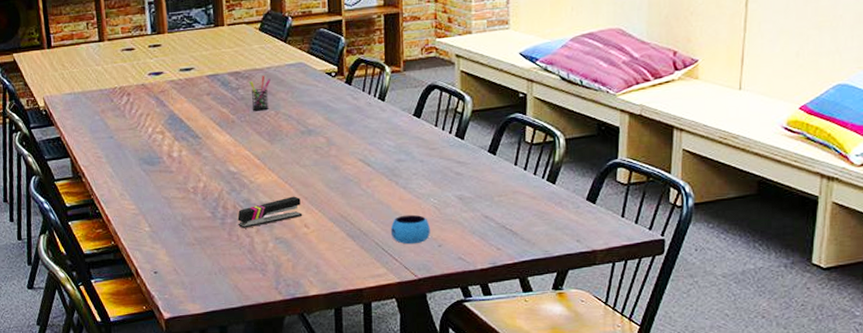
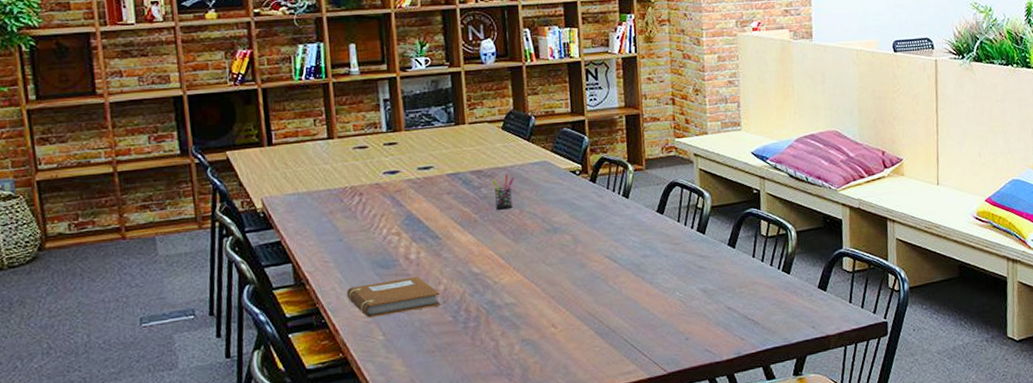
notebook: none [117,173,201,210] -> present [346,276,441,318]
stapler: present [237,196,303,229] -> none [481,295,550,332]
mug: present [390,214,430,245] -> none [638,309,677,340]

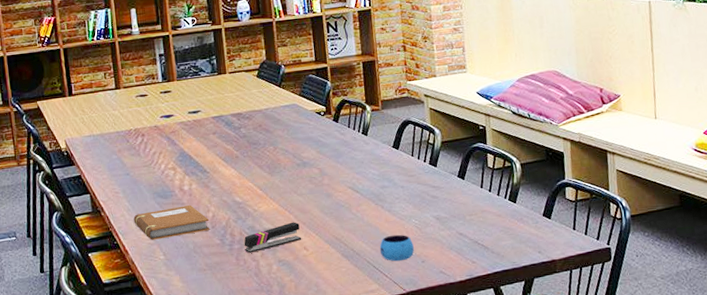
stapler: none [481,295,550,332] -> present [244,222,302,253]
pen holder: present [492,174,514,210] -> none [249,116,269,147]
mug: none [638,309,677,340] -> present [379,234,414,262]

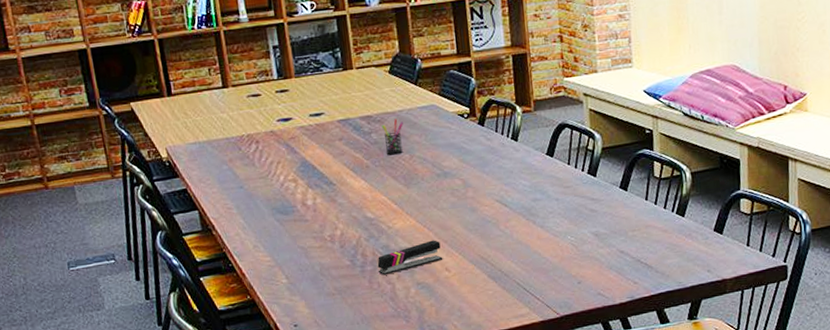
notebook: present [133,204,210,240] -> none [250,221,339,262]
pen holder: none [249,116,269,147] -> present [381,119,403,155]
mug: present [379,234,414,262] -> none [530,253,569,283]

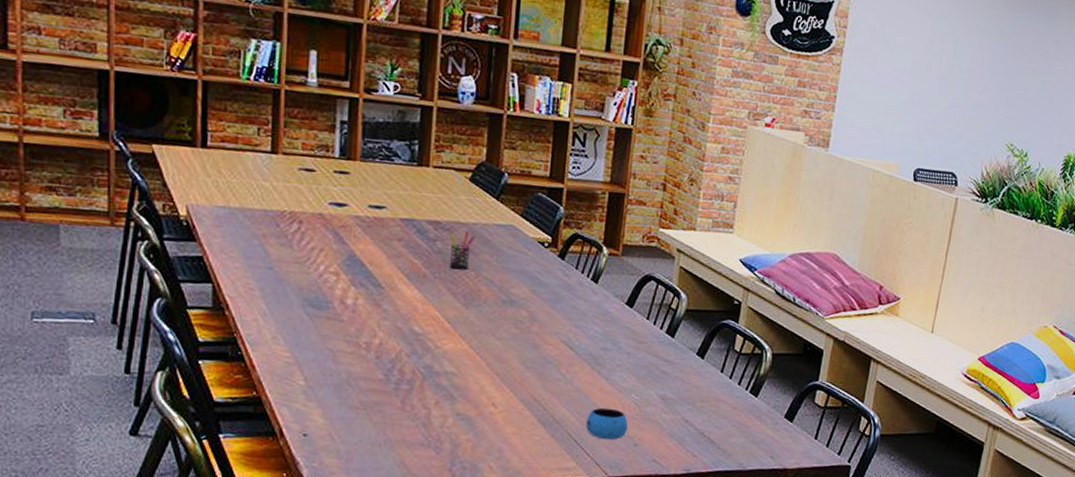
stapler: present [377,240,443,275] -> none [414,370,492,399]
mug: none [530,253,569,283] -> present [585,407,628,440]

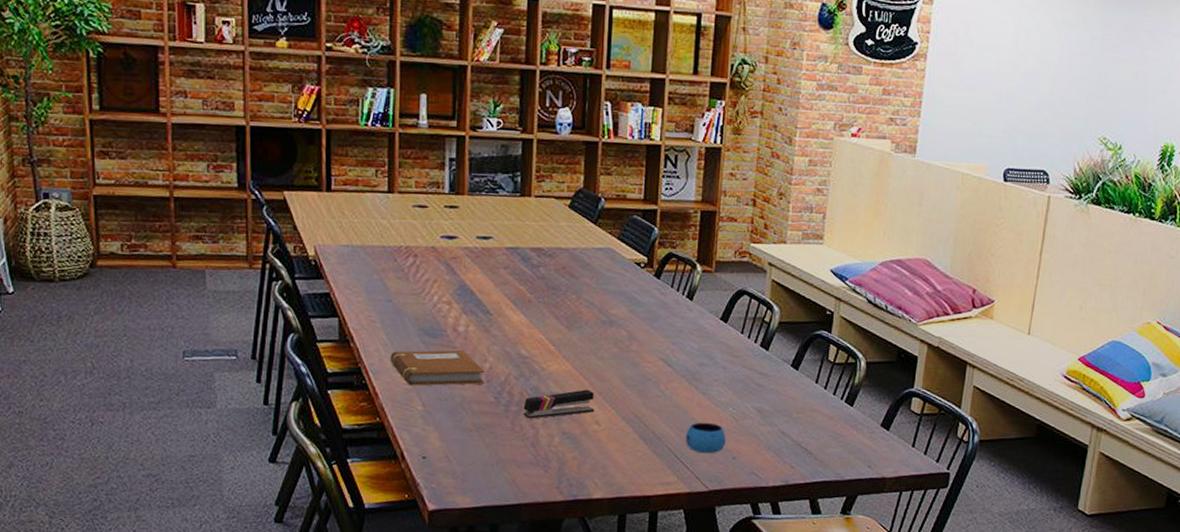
notebook: none [270,322,375,361] -> present [390,349,485,386]
stapler: none [414,370,492,399] -> present [523,389,595,419]
pen holder: present [449,231,475,270] -> none [551,256,575,294]

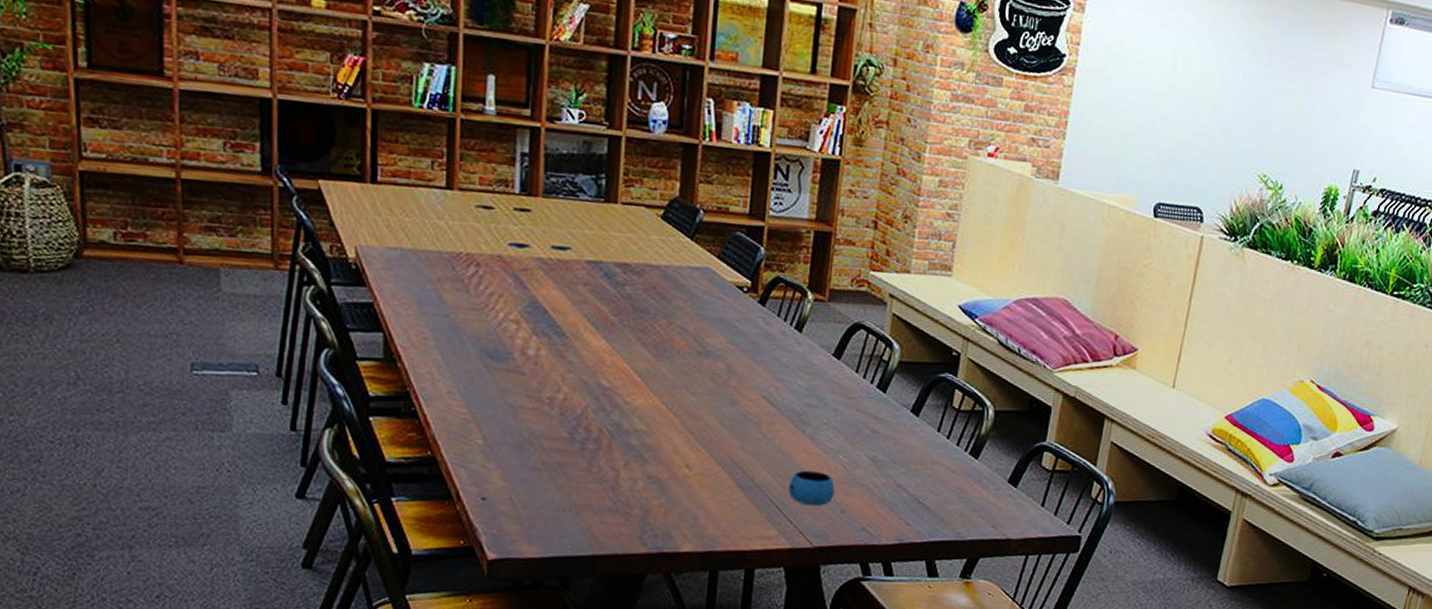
notebook: present [390,349,485,386] -> none [445,374,558,418]
stapler: present [523,389,595,419] -> none [602,428,686,459]

